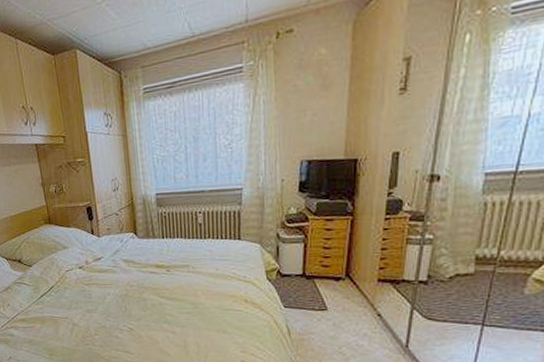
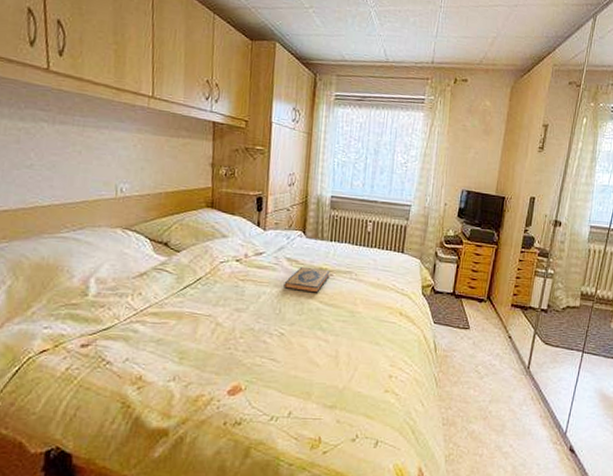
hardback book: none [125,266,167,290] -> present [284,266,330,293]

